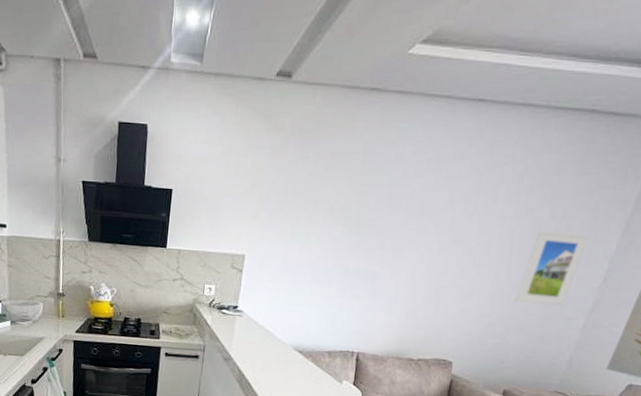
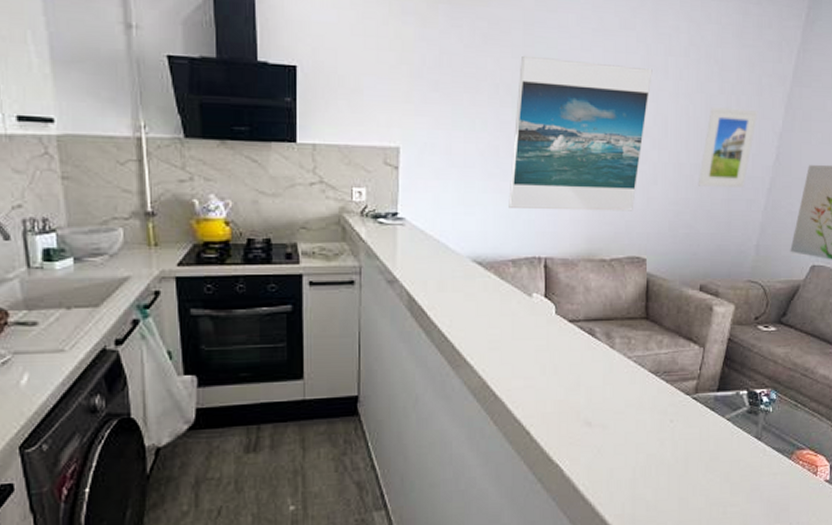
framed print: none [330,181,482,320] -> present [508,55,652,211]

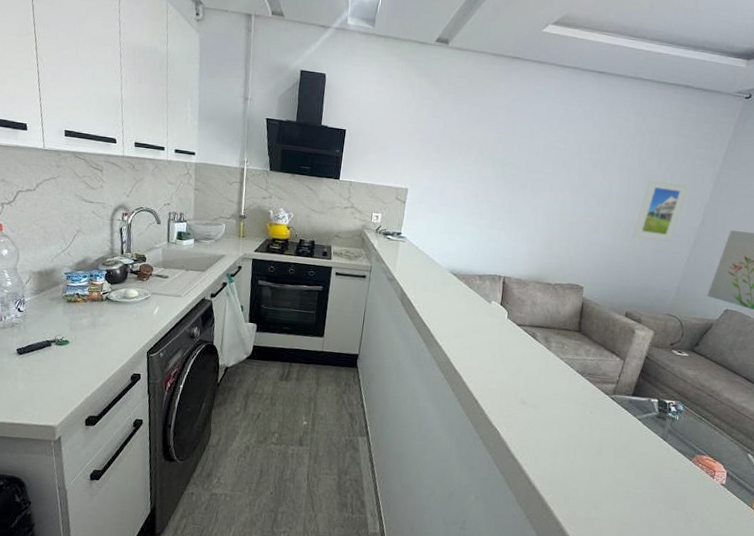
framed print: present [508,55,652,211] -> none [481,132,604,250]

